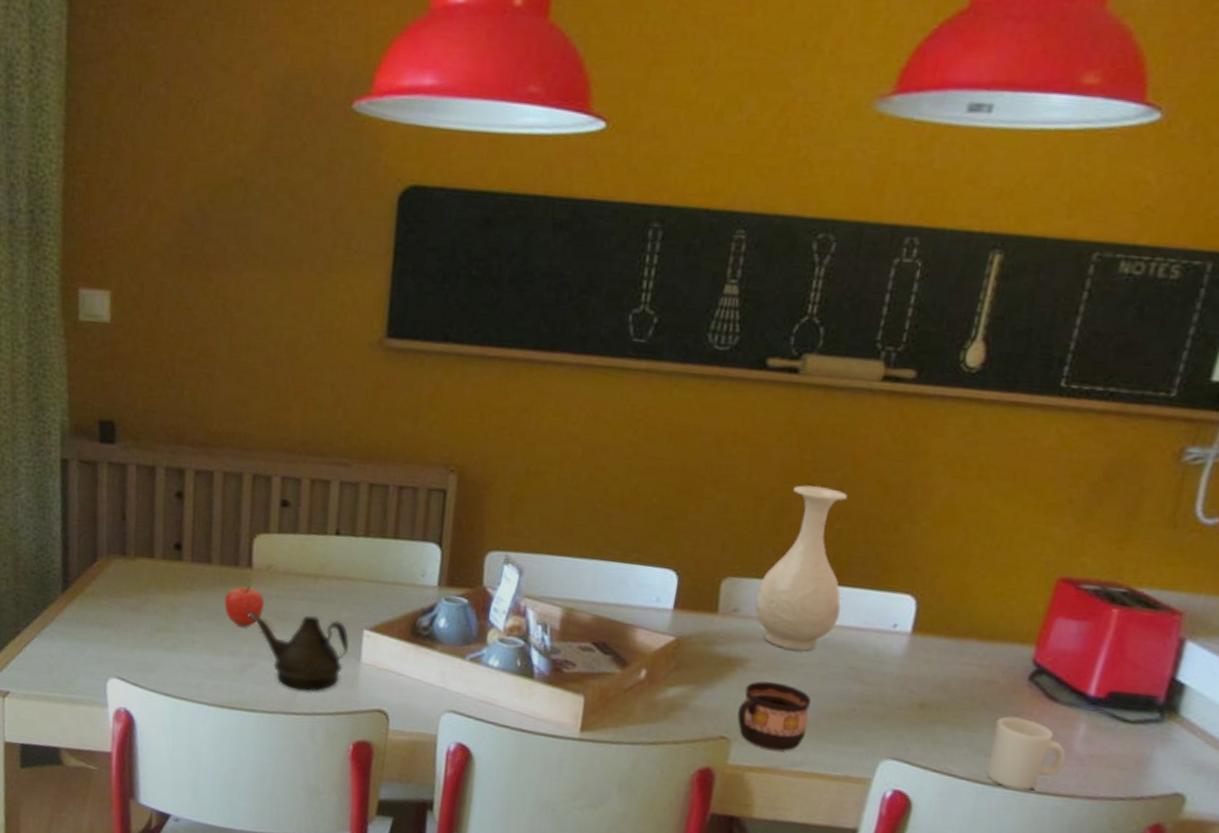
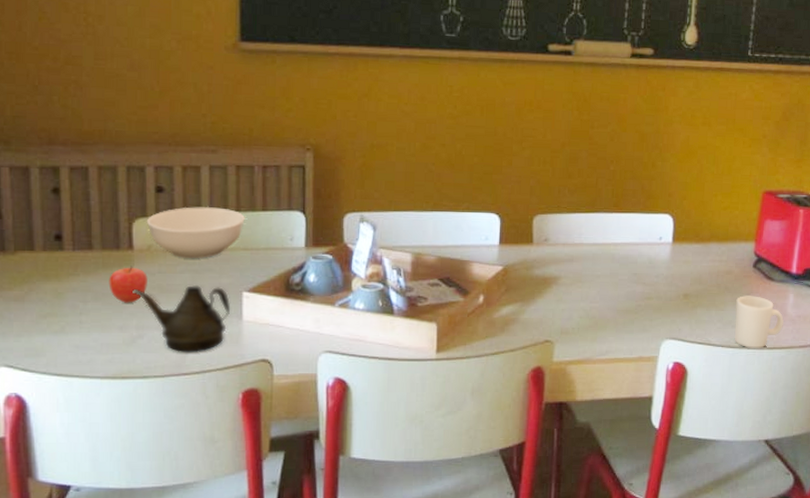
bowl: none [269,526,374,587] -> present [147,207,245,259]
cup: present [737,681,811,751] -> none [556,292,608,345]
vase: present [754,485,847,651] -> none [559,139,621,265]

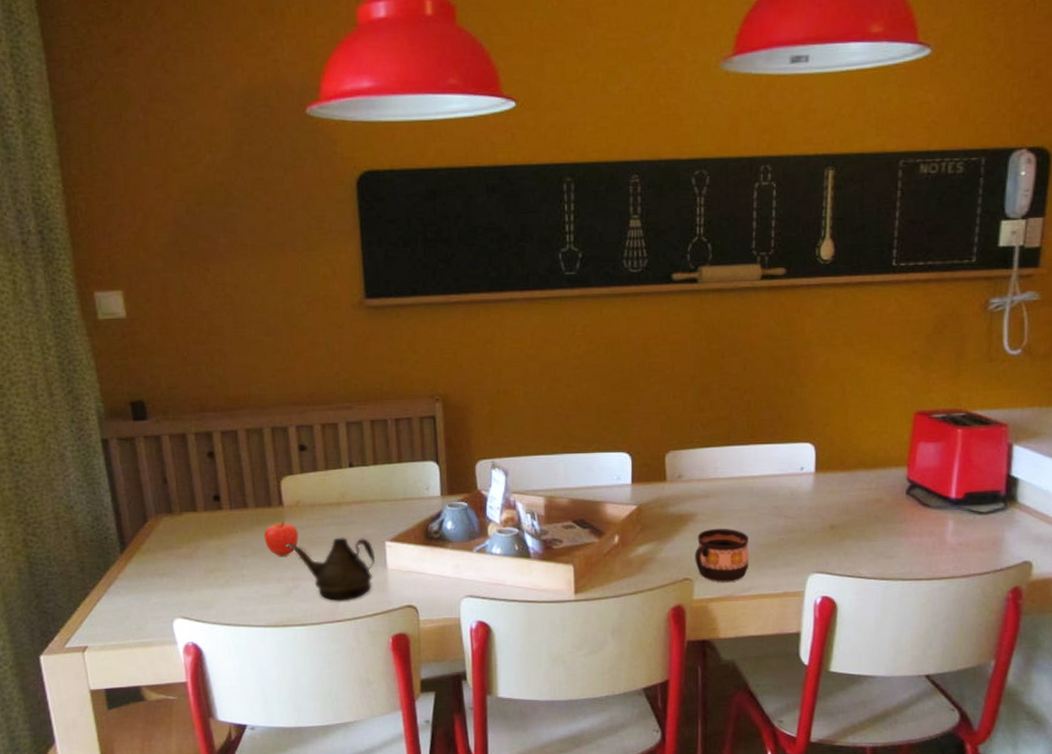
bowl: present [147,207,245,259] -> none [293,462,383,513]
cup: none [556,292,608,345] -> present [695,528,749,582]
mug: present [734,296,784,348] -> none [887,524,943,580]

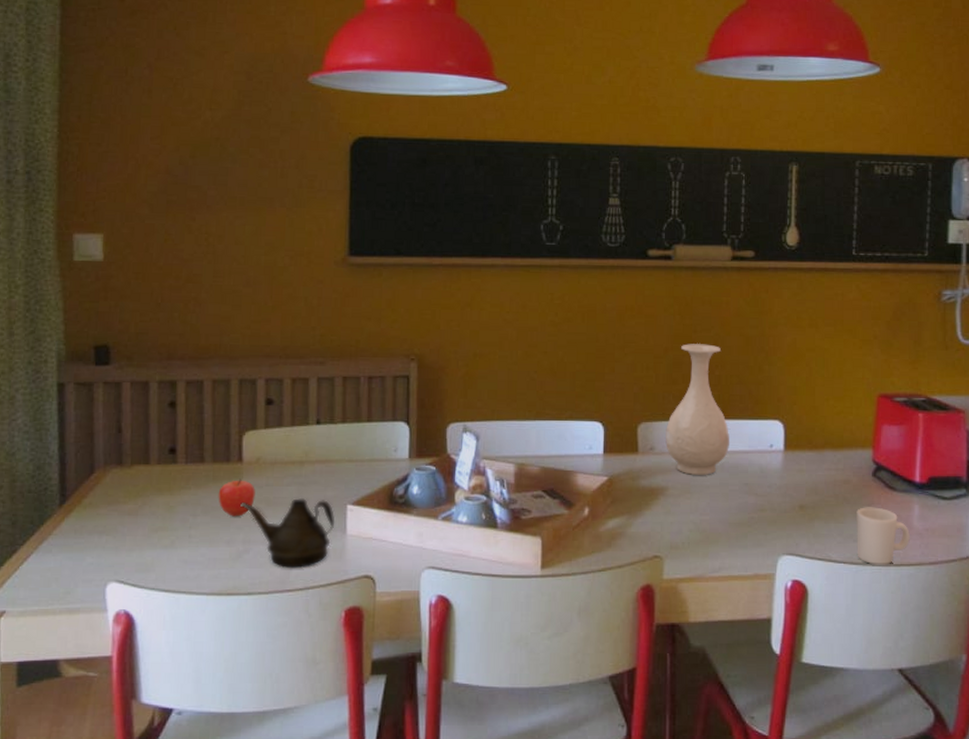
vase: none [694,369,759,500] -> present [665,344,729,475]
cup: present [695,528,749,582] -> none [665,503,720,561]
mug: none [887,524,943,580] -> present [856,507,910,565]

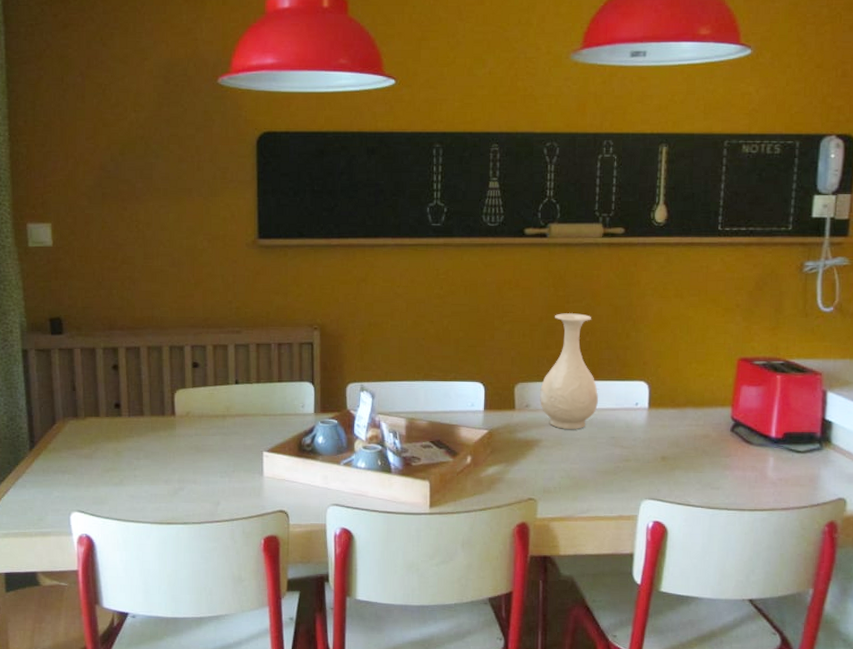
fruit: present [218,478,255,517] -> none [156,429,187,461]
teapot: present [240,498,335,568] -> none [175,446,254,503]
mug: present [856,507,910,565] -> none [713,459,764,510]

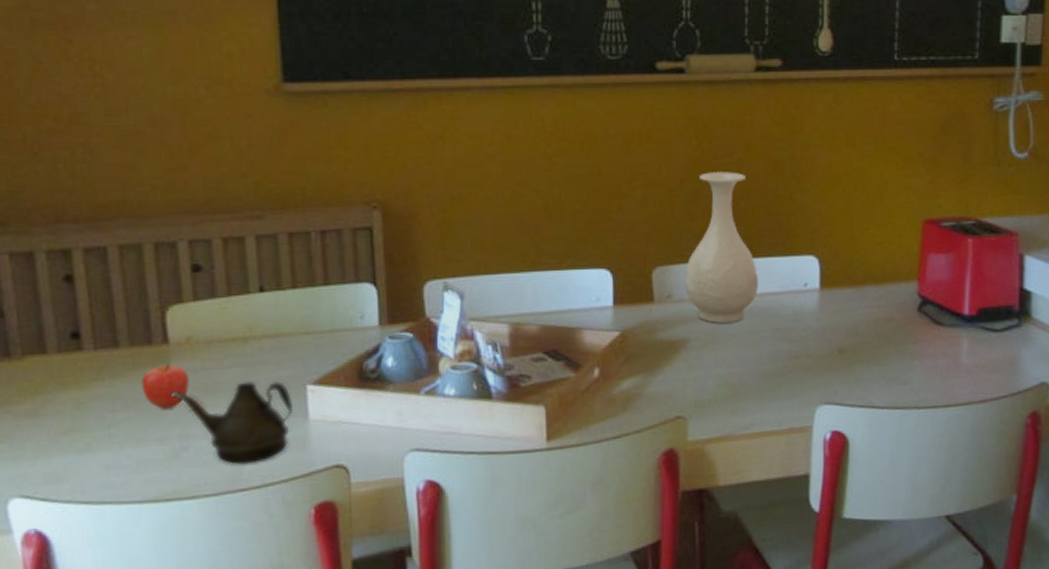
fruit: none [156,429,187,461] -> present [141,363,189,409]
teapot: none [175,446,254,503] -> present [171,381,294,464]

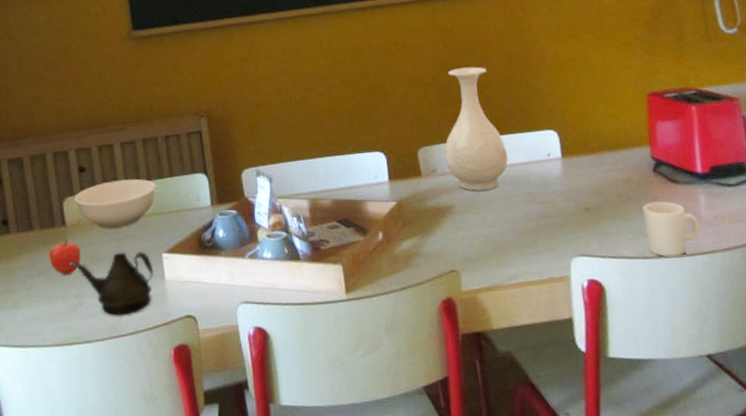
bowl: none [184,285,304,351] -> present [74,179,156,229]
mug: none [901,345,958,408] -> present [642,201,700,257]

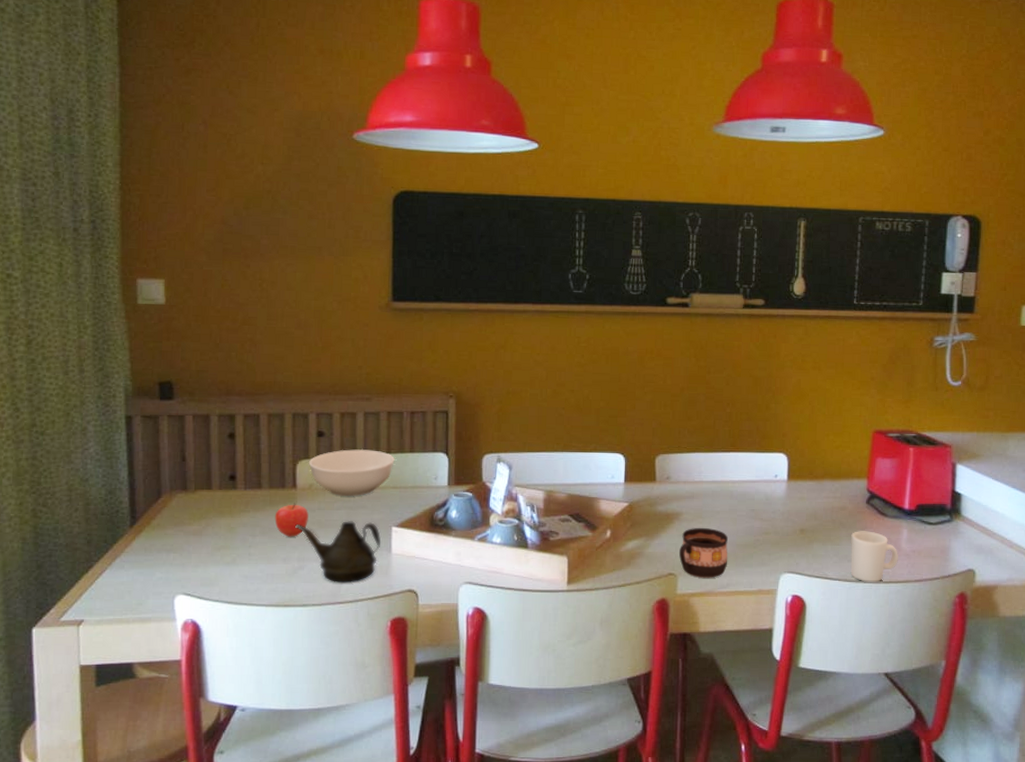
vase: present [444,66,508,191] -> none [681,384,738,502]
cup: none [457,218,512,272] -> present [679,527,728,578]

